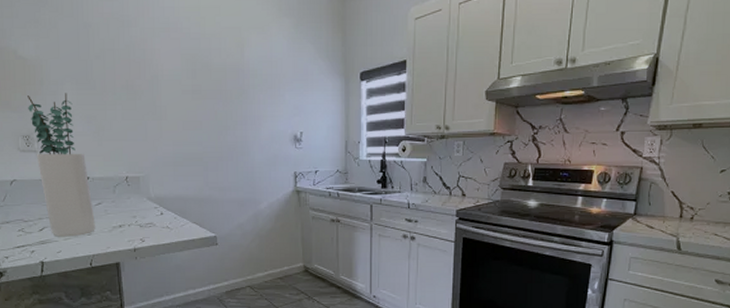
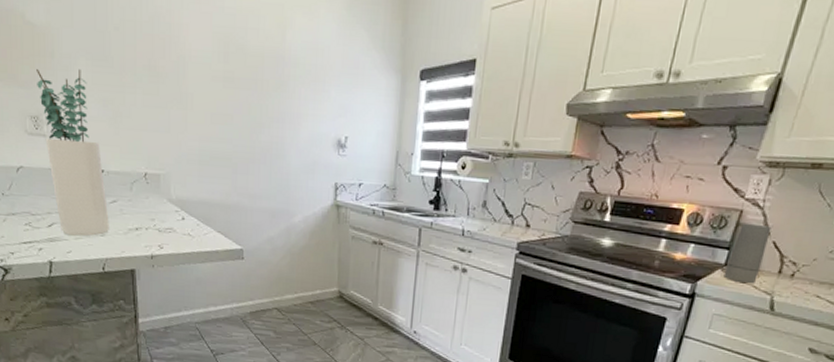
canister: none [634,177,668,229] -> present [723,222,772,284]

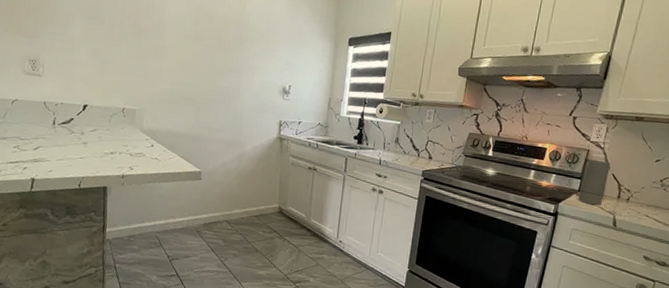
vase: present [37,69,111,237] -> none [38,23,89,159]

